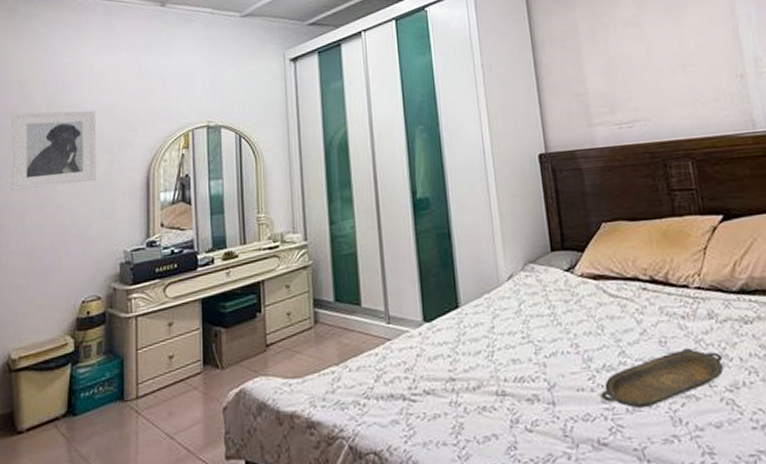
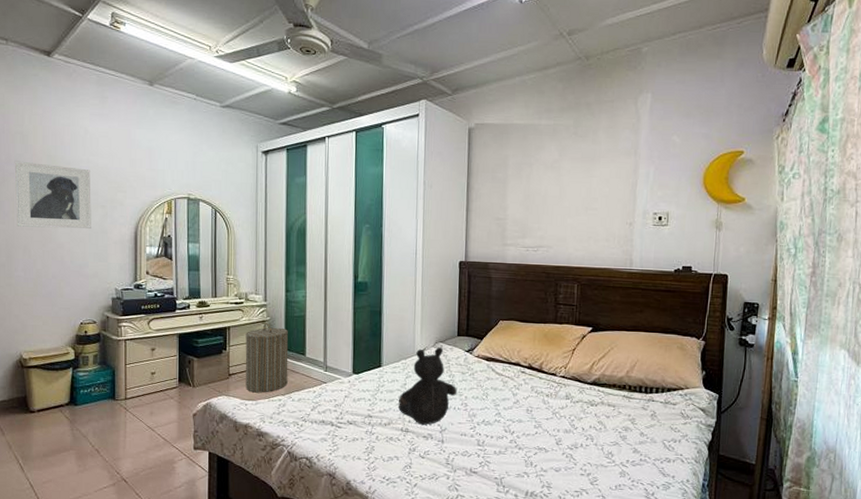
laundry hamper: none [284,269,341,367] -> present [245,323,289,393]
teddy bear: none [487,269,563,383] -> present [398,347,457,425]
serving tray: present [601,347,723,409] -> none [478,416,570,453]

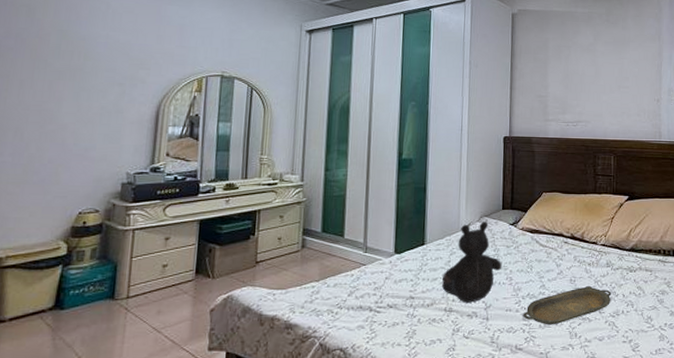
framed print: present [15,161,91,229] -> none [9,35,109,109]
laundry hamper: present [245,323,289,393] -> none [275,204,326,281]
serving tray: none [478,416,570,453] -> present [523,285,612,325]

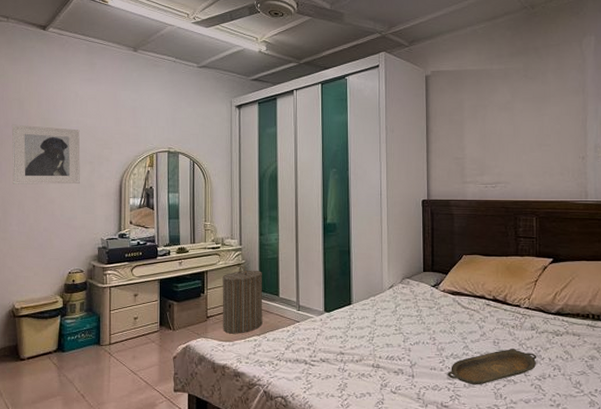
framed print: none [9,35,109,109] -> present [12,124,80,185]
laundry hamper: none [275,204,326,281] -> present [222,266,263,334]
teddy bear: present [442,222,502,303] -> none [369,283,425,360]

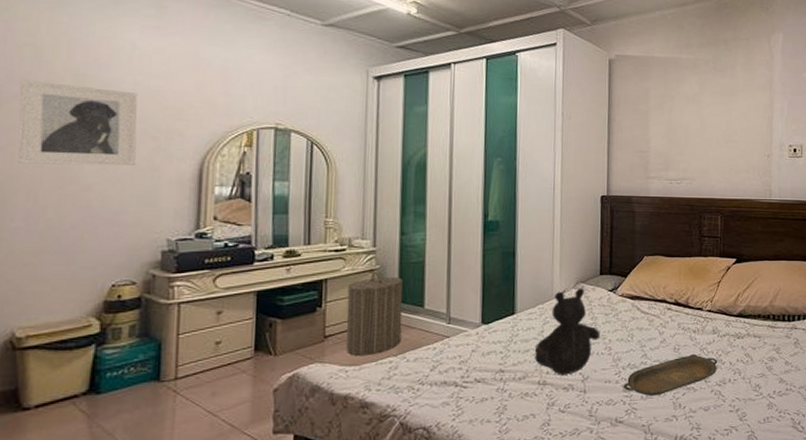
teddy bear: none [369,283,425,360] -> present [535,288,601,375]

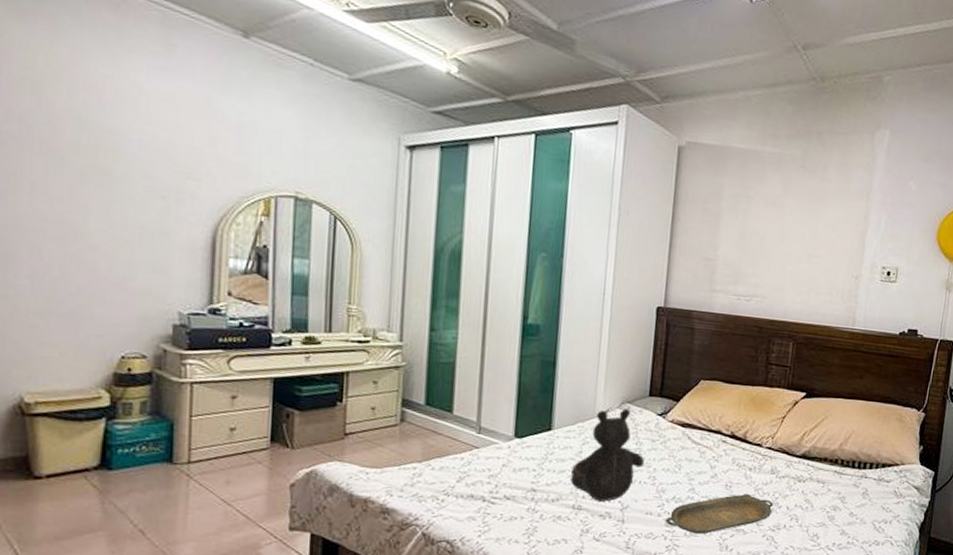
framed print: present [18,79,138,166] -> none [19,118,145,227]
laundry hamper: present [346,272,403,356] -> none [367,369,430,459]

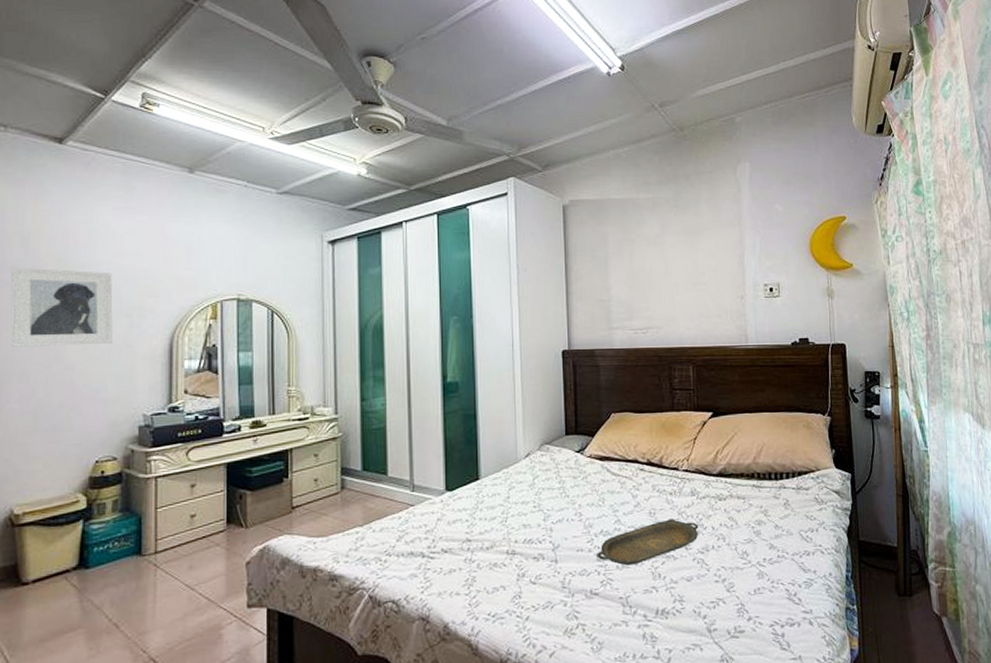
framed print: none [19,118,145,227] -> present [10,267,113,347]
teddy bear: present [570,408,645,502] -> none [502,450,570,544]

